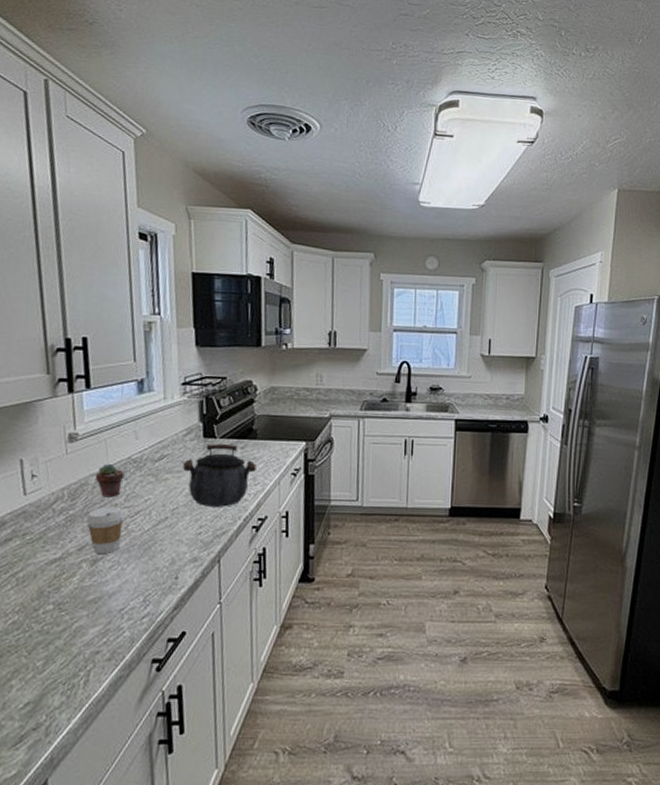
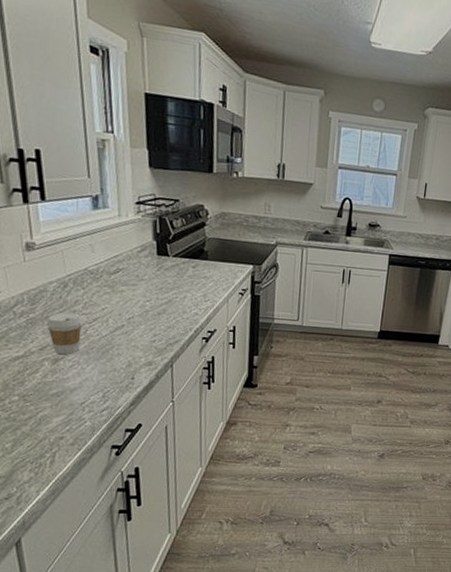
potted succulent: present [95,463,125,498] -> none [53,273,82,305]
kettle: present [183,443,256,507] -> none [138,261,207,319]

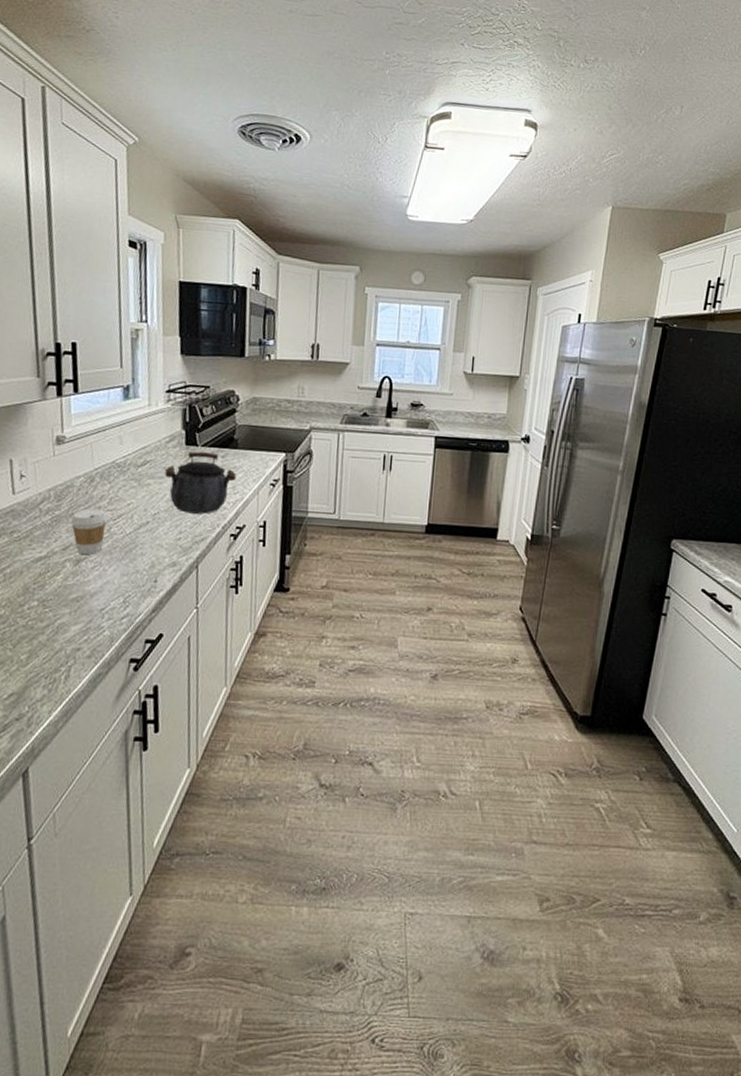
kettle: none [138,261,207,319] -> present [165,451,236,515]

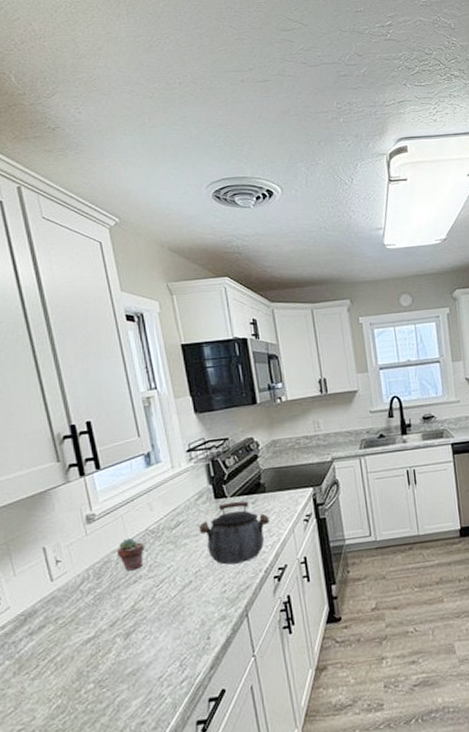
coffee cup: present [70,508,107,555] -> none [113,578,150,628]
potted succulent: none [80,466,109,500] -> present [116,537,145,571]

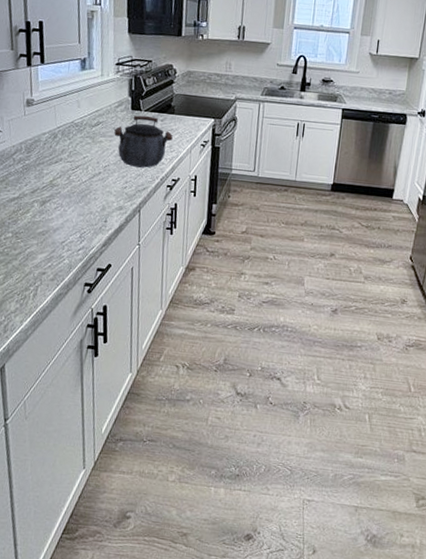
potted succulent: present [116,537,145,571] -> none [45,125,69,153]

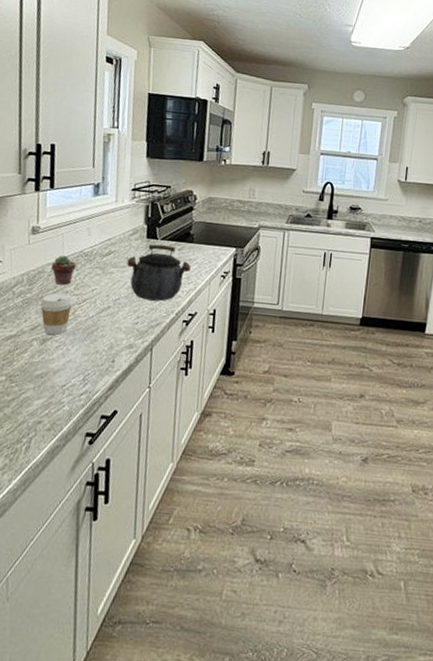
coffee cup: none [38,160,67,198] -> present [40,293,73,335]
potted succulent: none [45,125,69,153] -> present [51,255,77,285]

